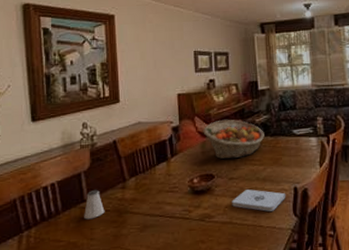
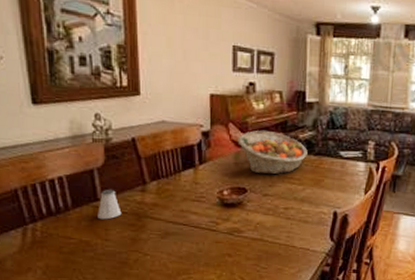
notepad: present [232,189,285,212] -> none [264,208,323,233]

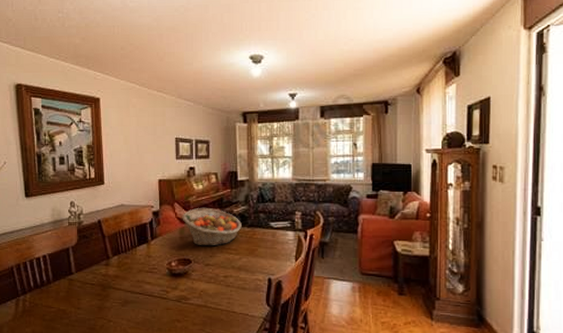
saltshaker: present [98,189,122,220] -> none [72,264,91,291]

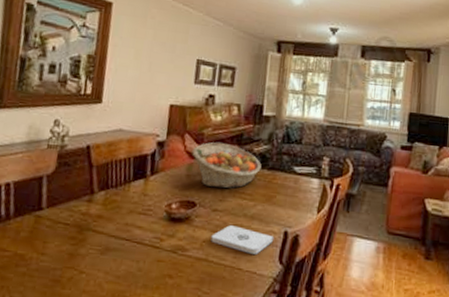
notepad: none [207,277,259,299] -> present [211,225,273,254]

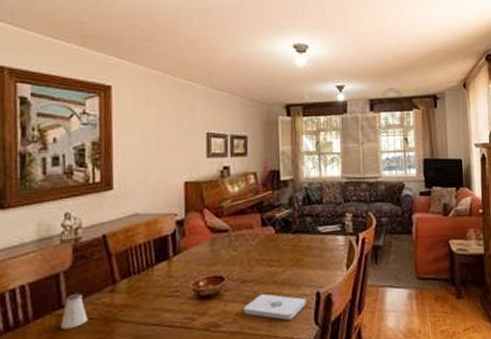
saltshaker: none [38,197,64,231] -> present [61,293,88,330]
fruit basket: present [192,142,262,189] -> none [213,212,285,260]

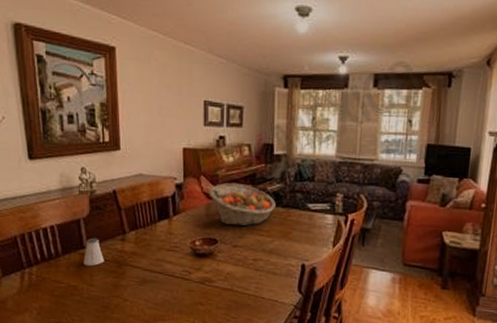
fruit basket: none [213,212,285,260] -> present [209,182,276,227]
notepad: present [244,294,306,320] -> none [234,259,291,285]

